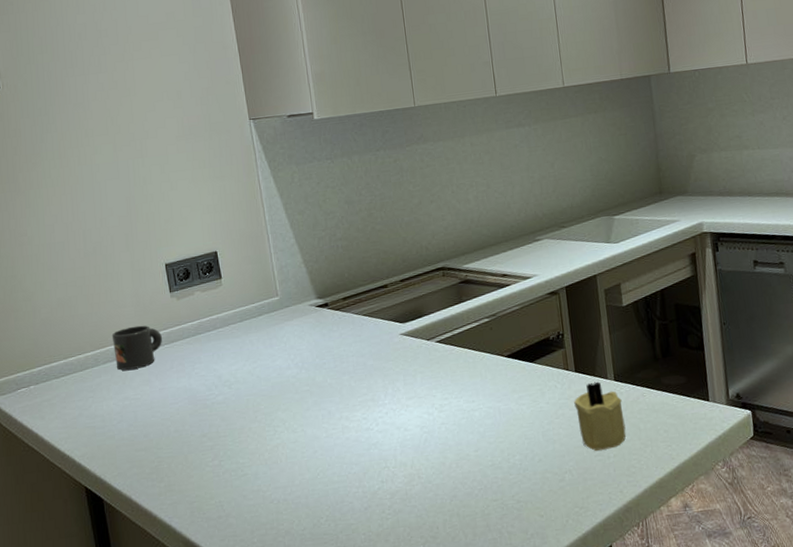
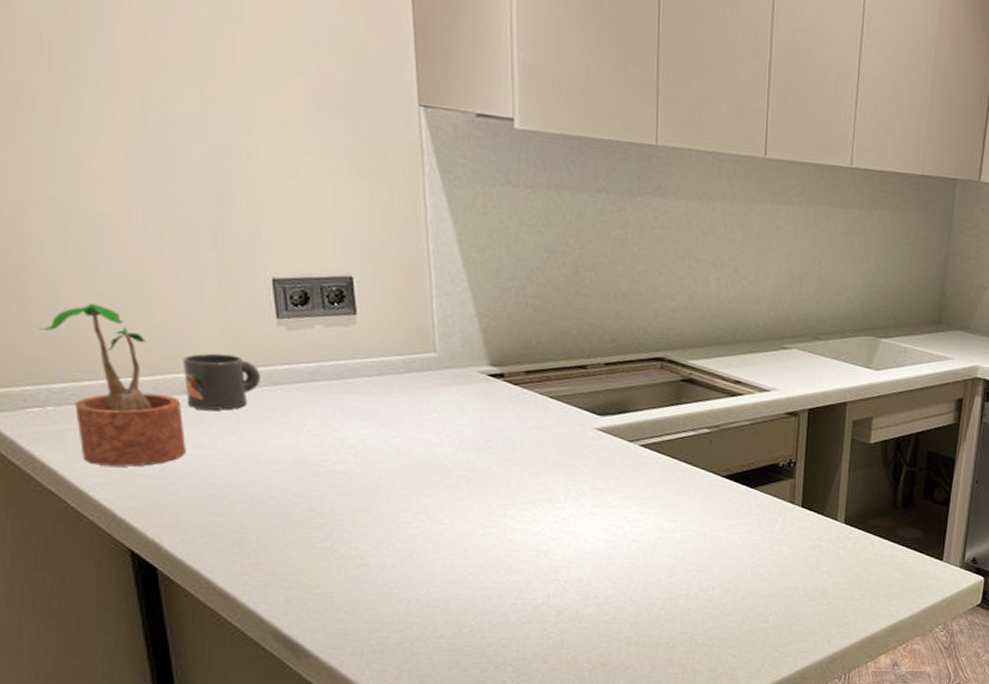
potted plant: none [24,306,118,425] -> present [39,304,186,467]
candle: present [574,381,626,451] -> none [794,521,848,596]

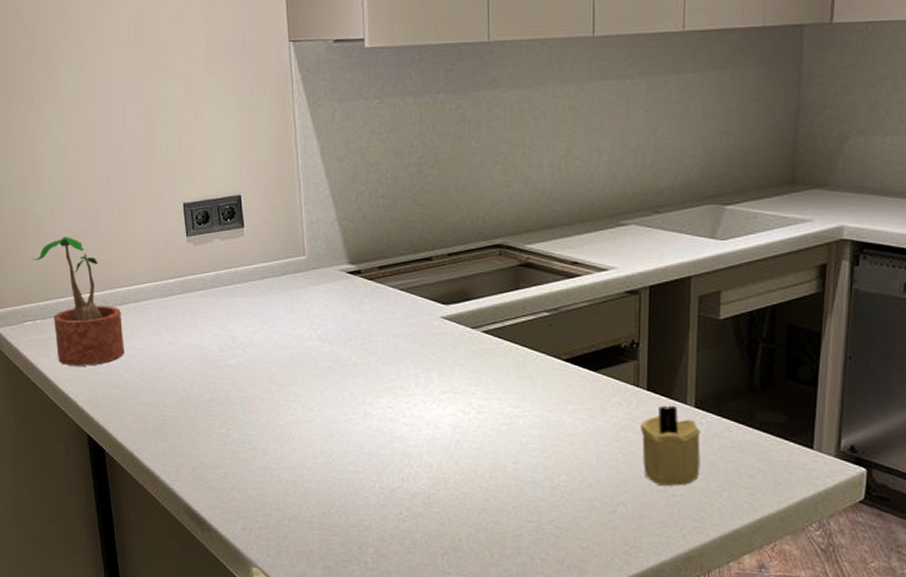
mug: present [182,353,262,410] -> none [122,269,176,316]
candle: none [794,521,848,596] -> present [640,405,701,486]

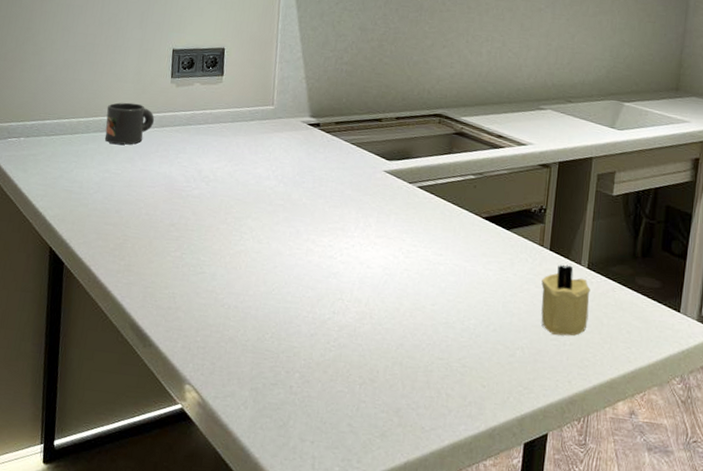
potted plant: present [32,237,124,366] -> none [27,66,101,184]
mug: none [122,269,176,316] -> present [104,102,155,145]

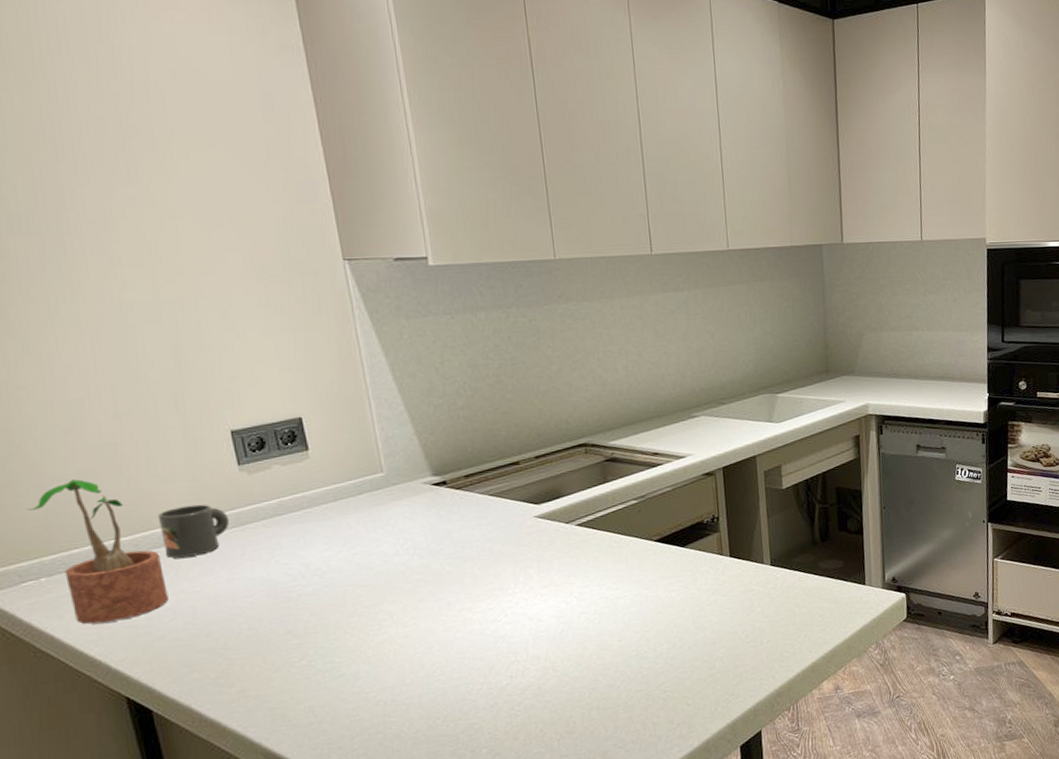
potted plant: none [27,66,101,184] -> present [27,479,169,624]
candle: present [541,264,591,337] -> none [727,566,781,637]

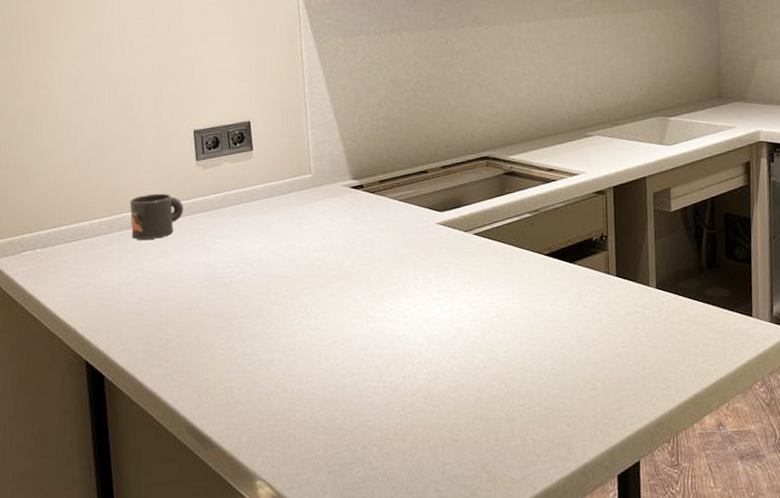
potted plant: present [27,479,169,624] -> none [35,166,129,293]

